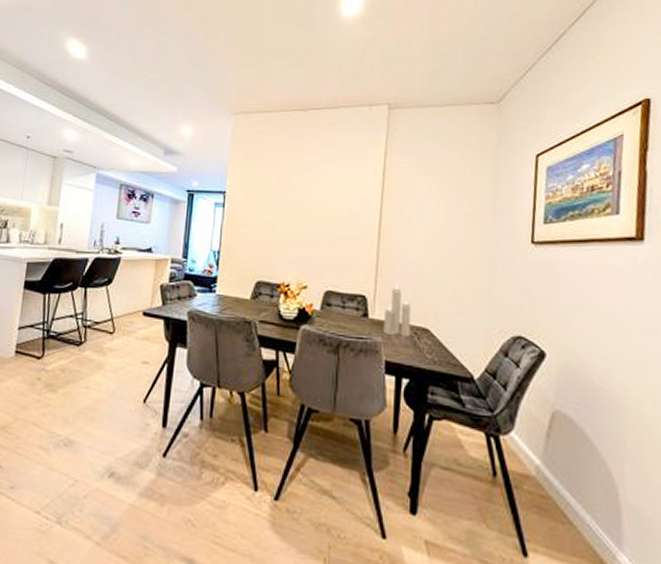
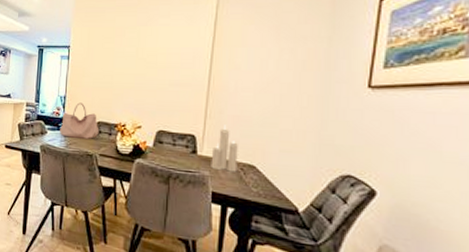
handbag: none [212,258,259,304] -> present [60,102,99,140]

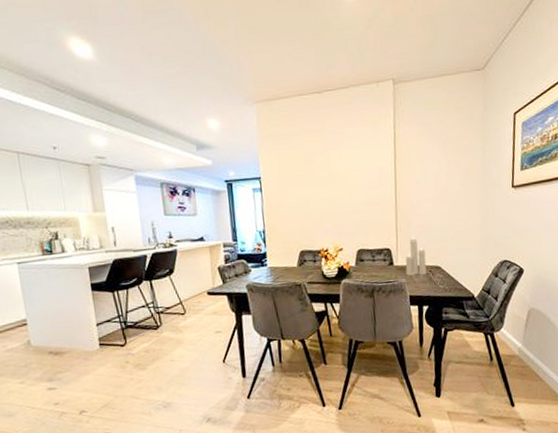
handbag: present [60,102,99,140] -> none [264,234,304,273]

